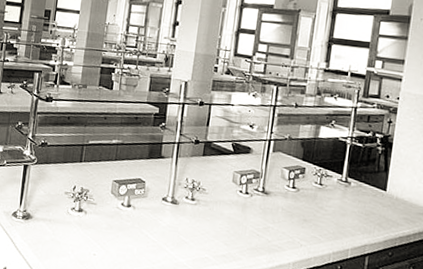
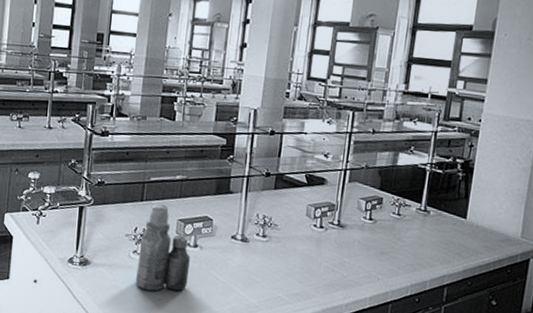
bottle: none [73,165,124,248] -> present [136,204,190,292]

